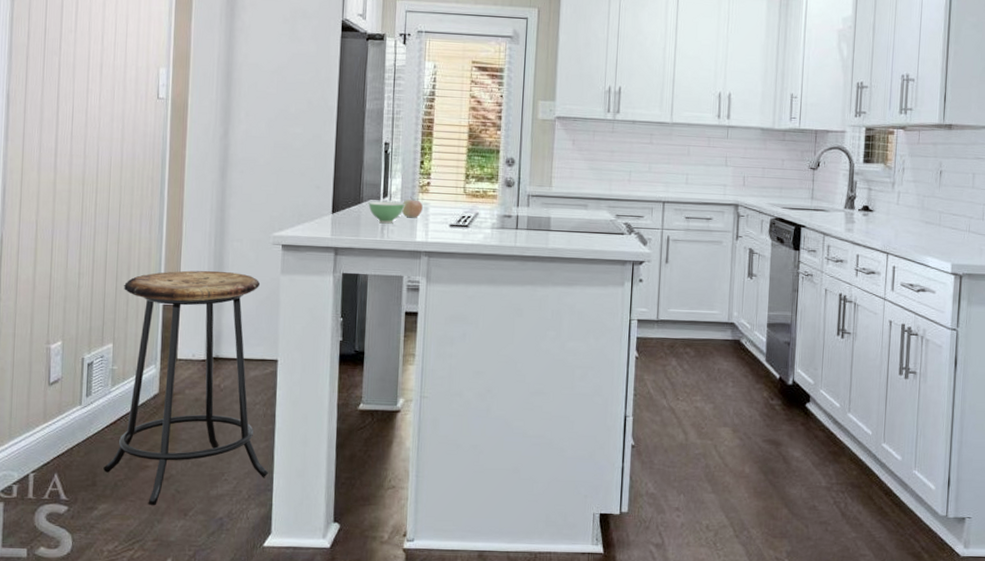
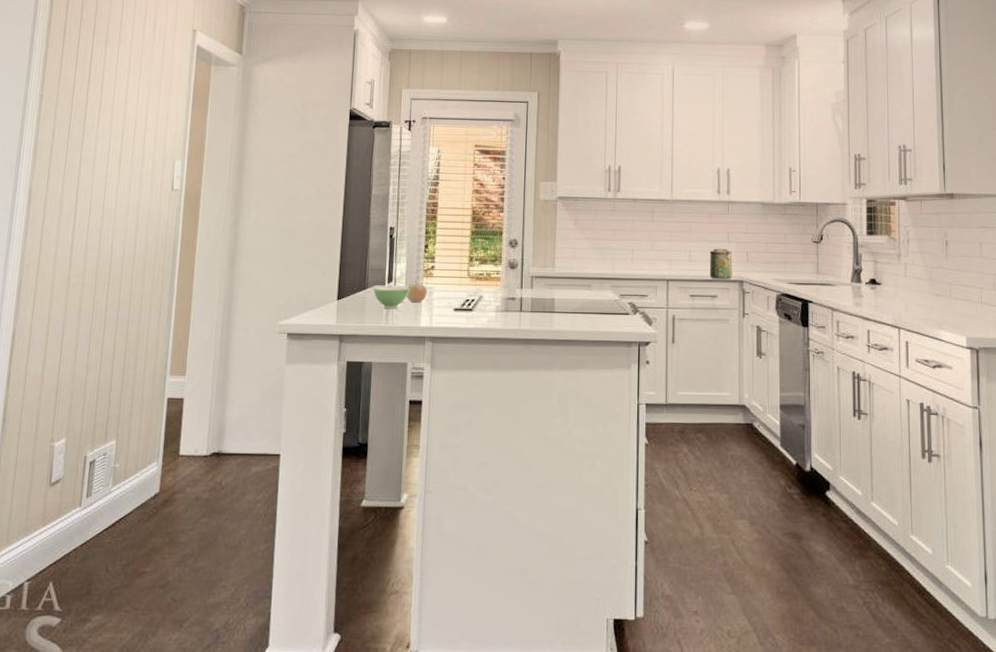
bar stool: present [103,270,269,506] -> none [99,361,268,617]
canister: none [705,172,729,202] -> present [709,248,733,279]

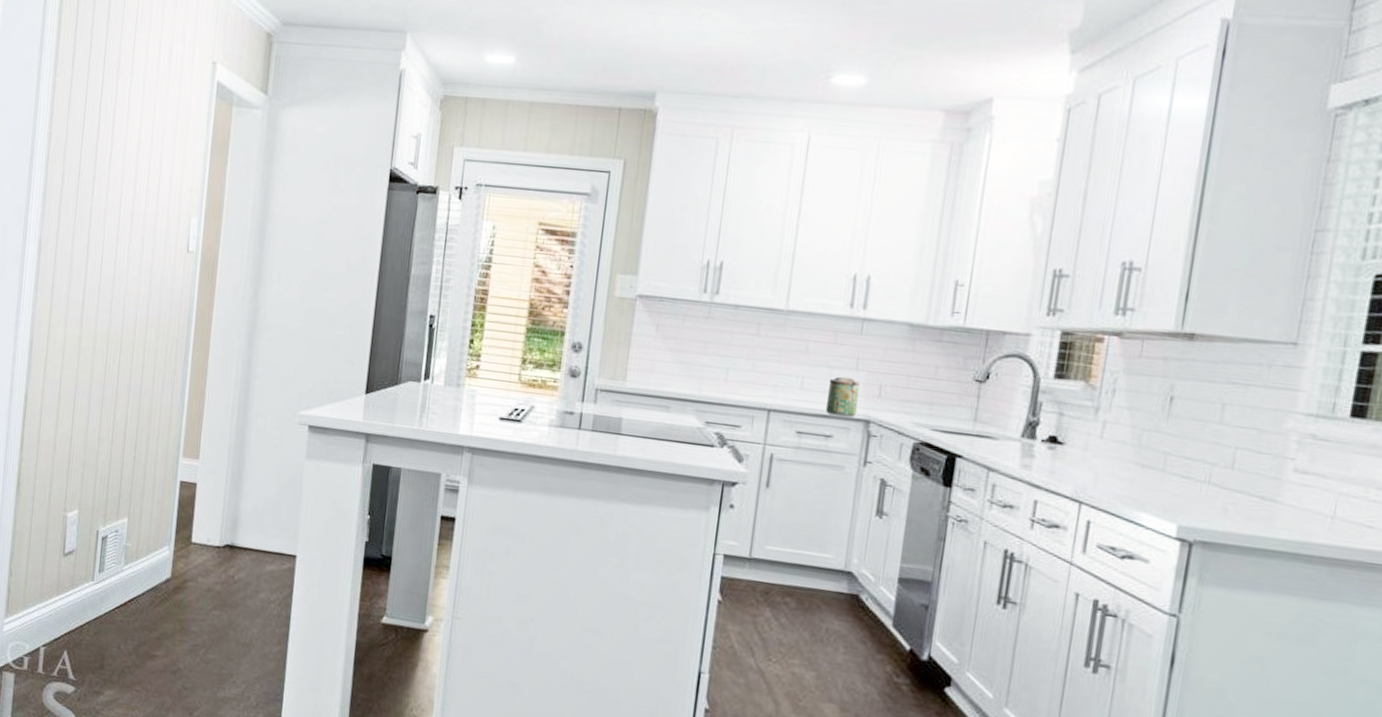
bowl: present [373,286,410,310] -> none [407,383,449,411]
fruit: present [407,280,427,303] -> none [445,380,469,407]

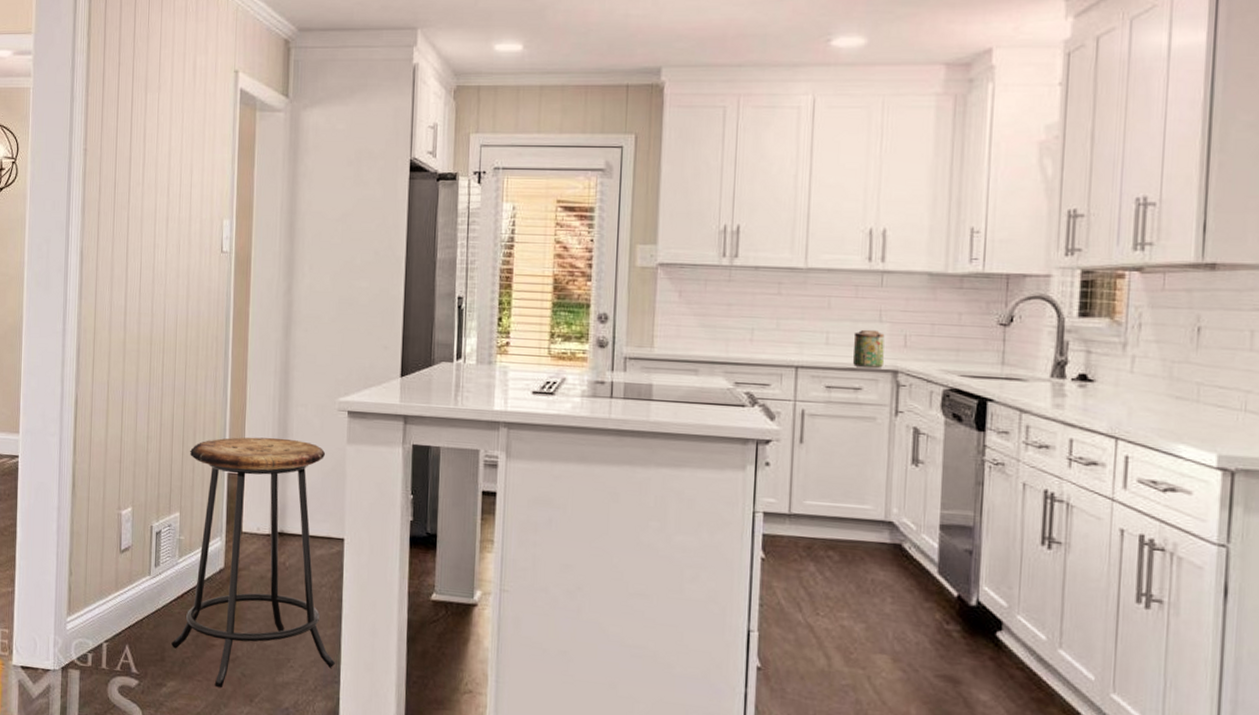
bar stool: none [111,445,283,700] -> present [171,437,336,689]

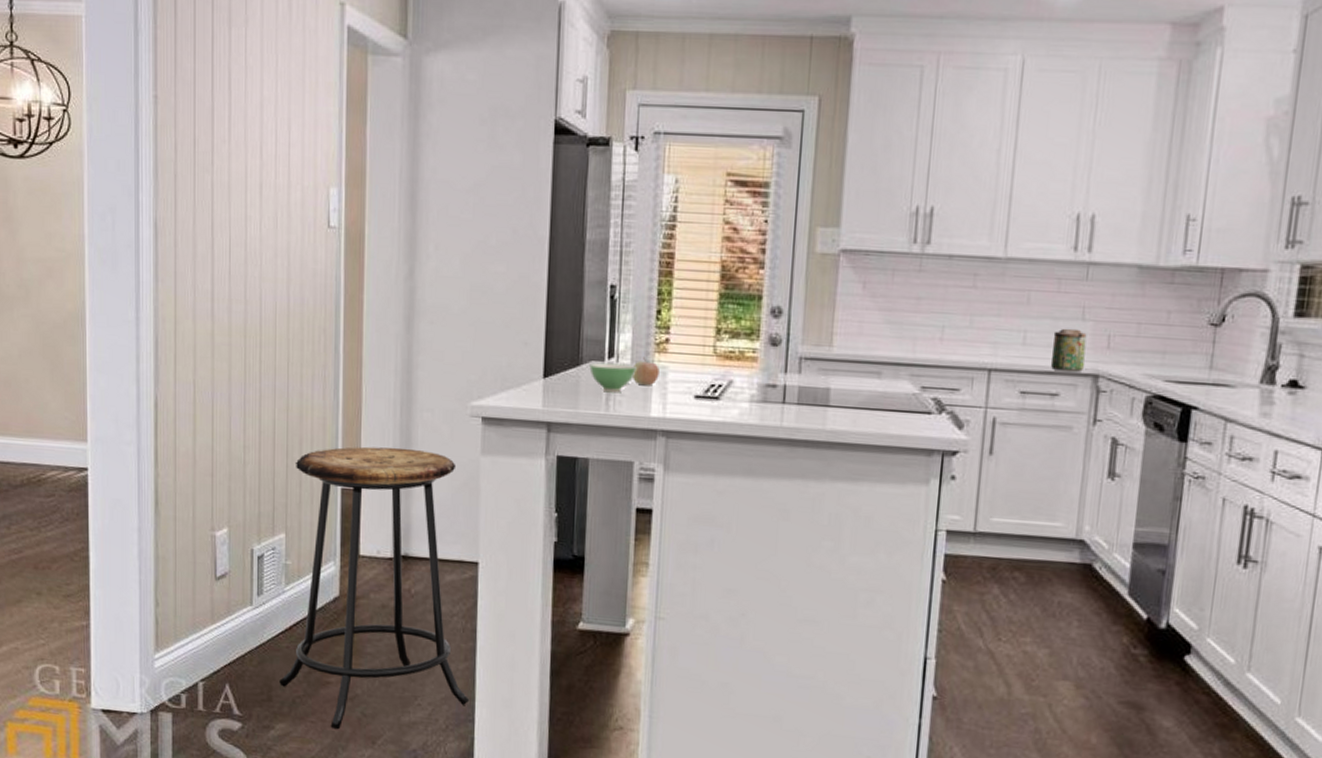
bowl: none [440,363,481,390] -> present [589,363,637,393]
fruit: none [478,358,501,384] -> present [633,356,660,386]

